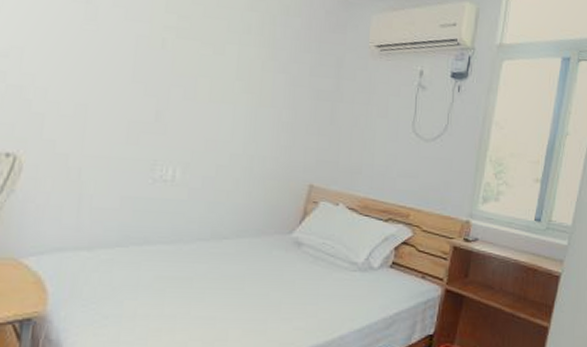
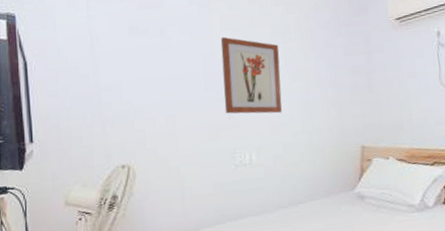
wall art: none [152,21,233,128] -> present [220,36,282,114]

